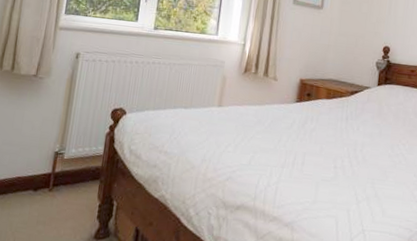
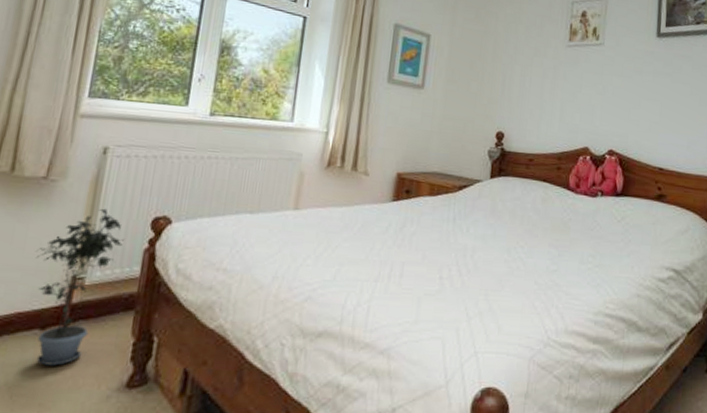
potted plant: none [29,100,92,219] -> present [35,208,125,366]

